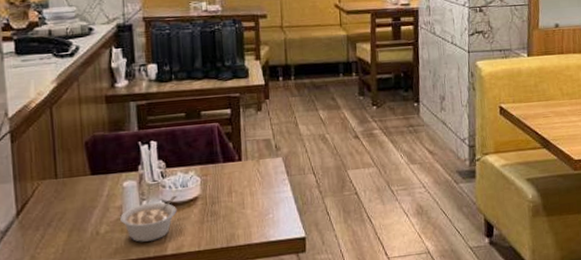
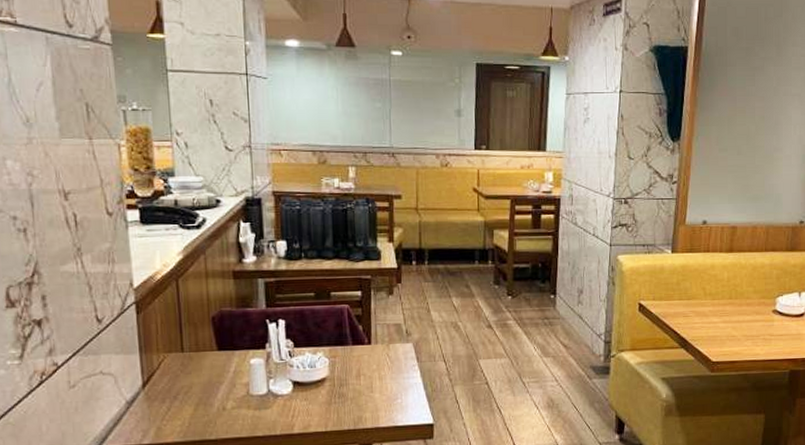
legume: present [120,195,177,242] -> none [247,375,305,420]

